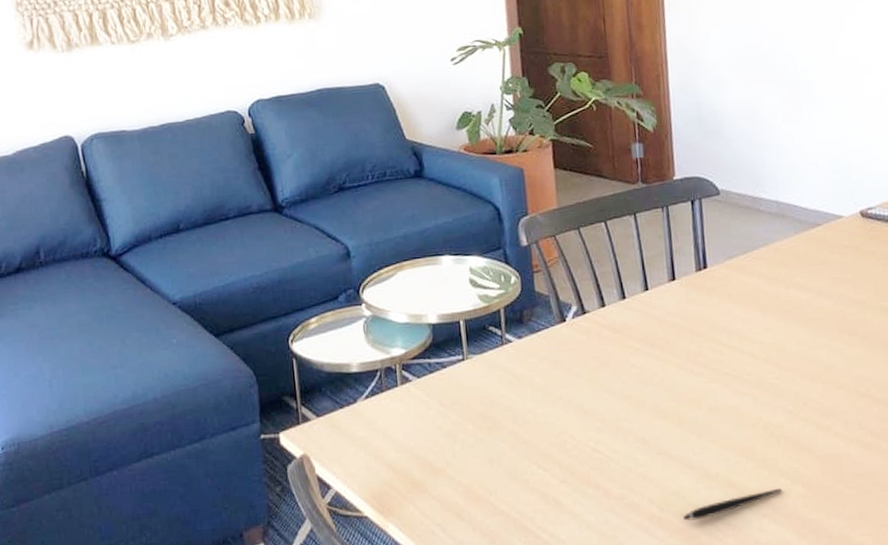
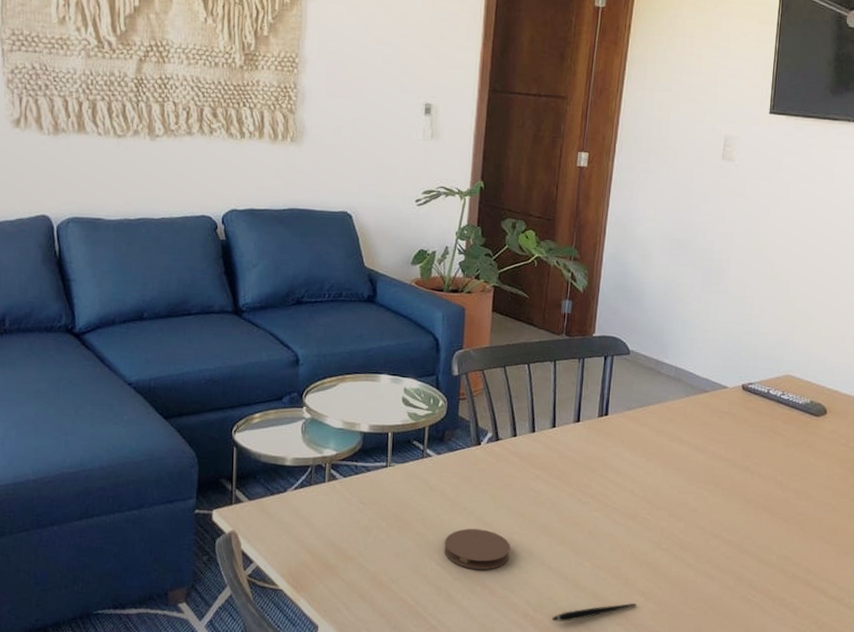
coaster: none [543,419,622,468] -> present [444,528,511,569]

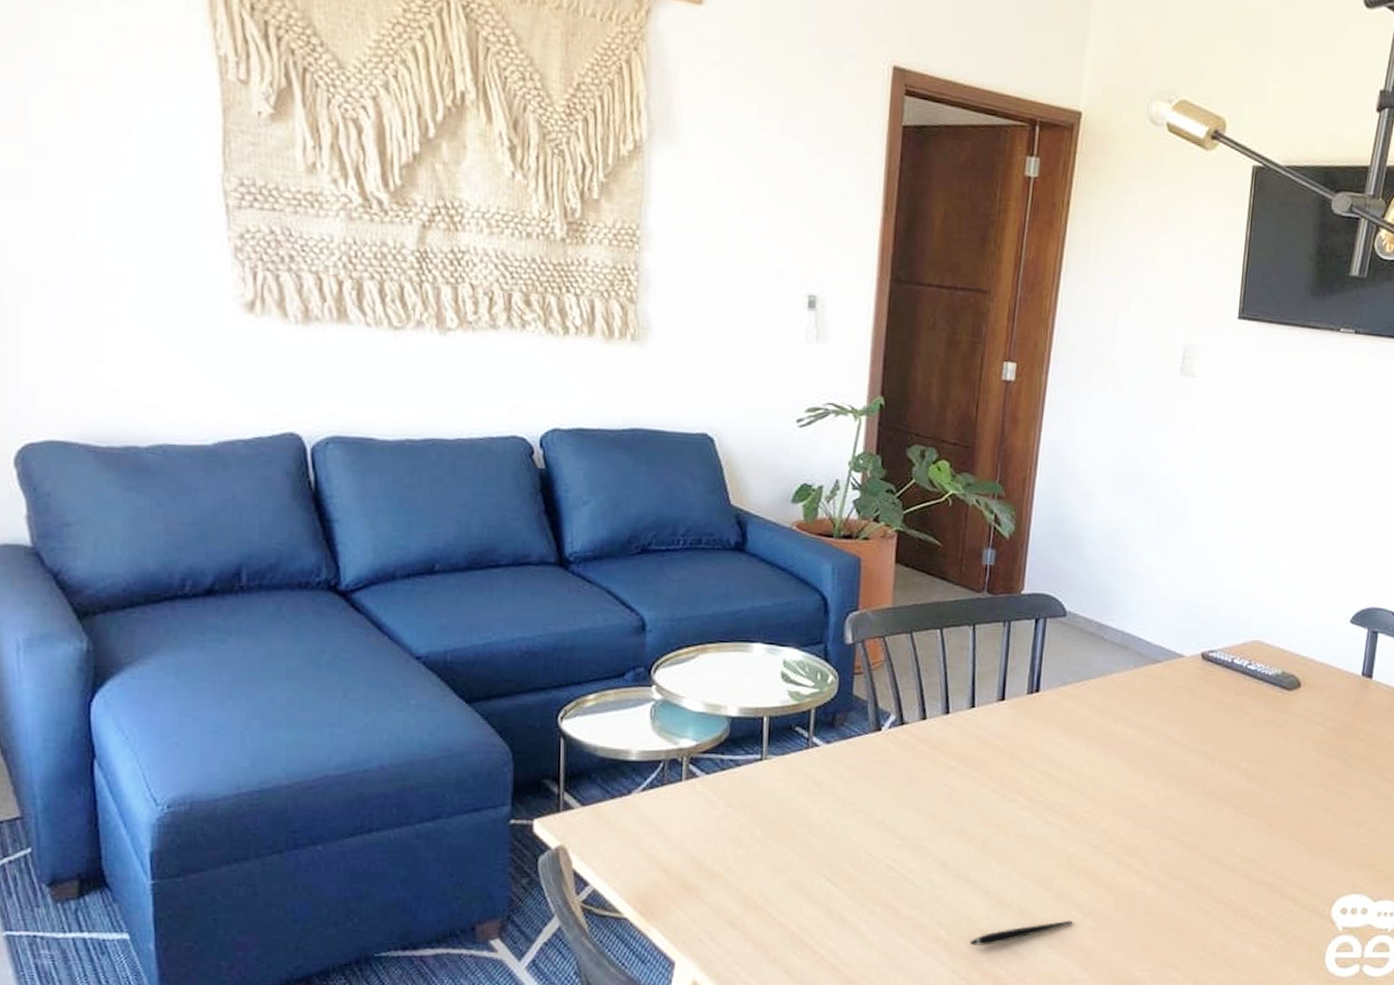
coaster: present [444,528,511,569] -> none [836,835,919,885]

